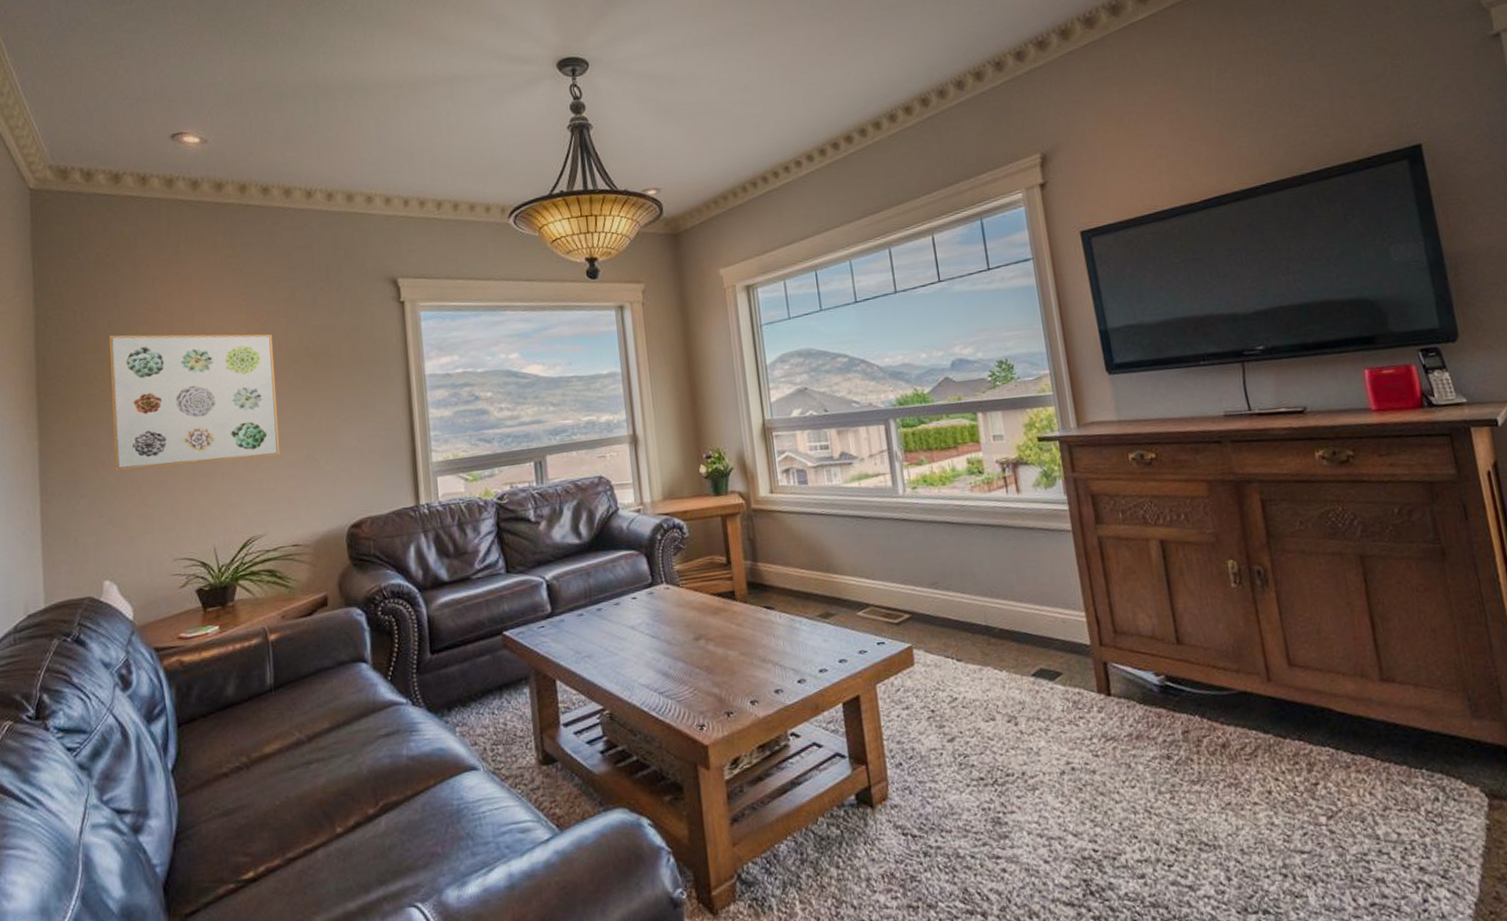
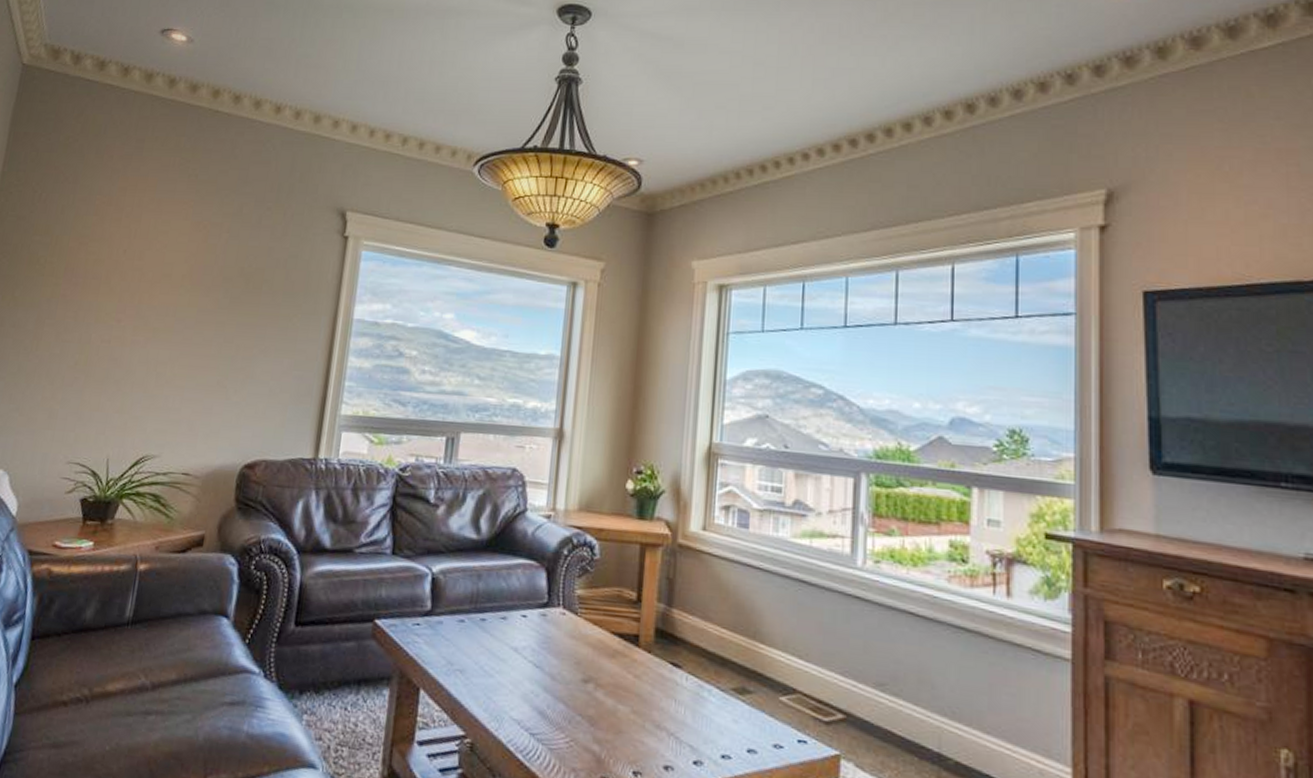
wall art: present [109,334,279,470] -> none [35,221,211,375]

